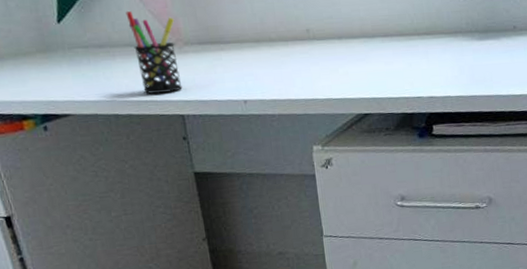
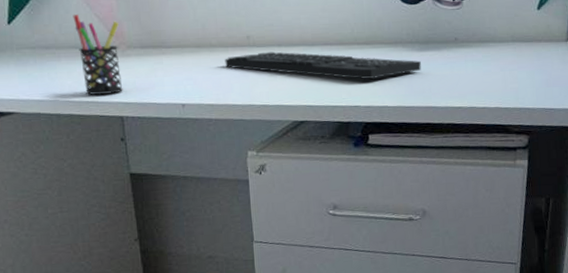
keyboard: none [285,44,482,70] -> present [224,51,421,79]

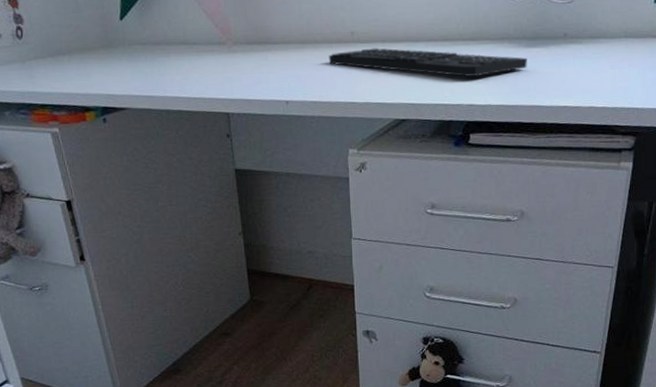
pen holder: present [72,15,123,95] -> none [181,10,229,91]

